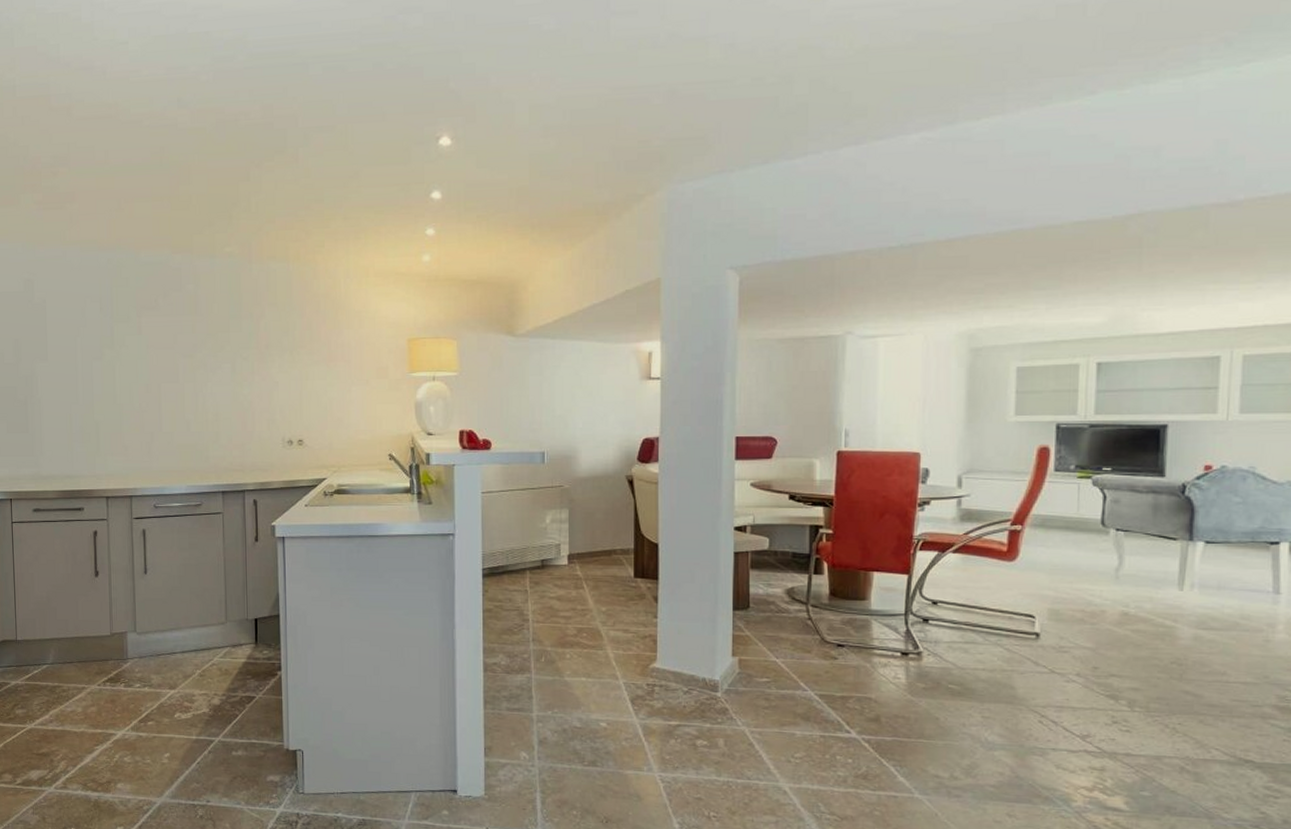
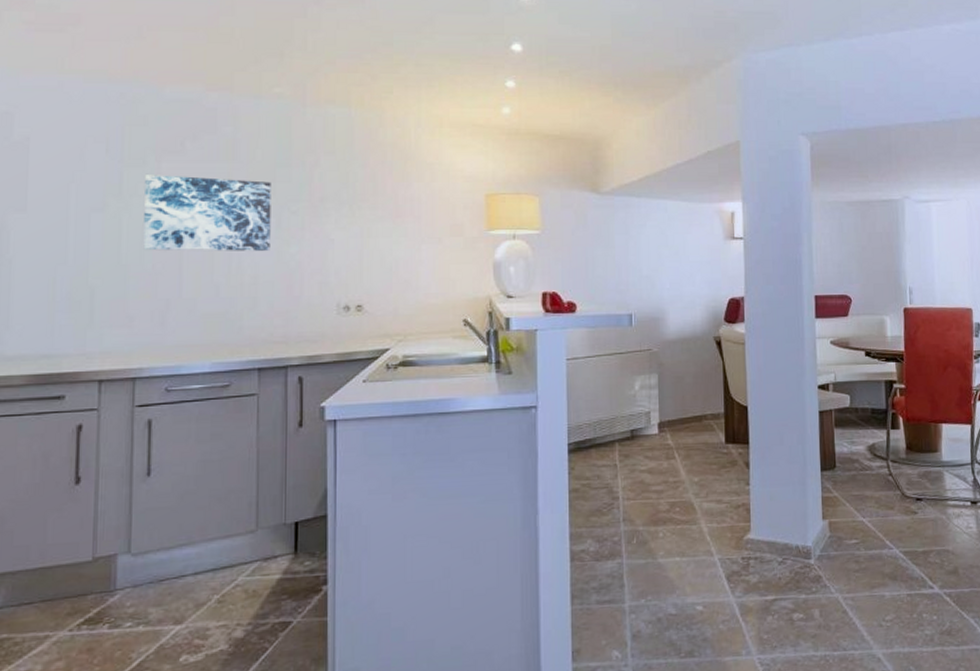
wall art: none [130,328,228,393] -> present [143,175,271,252]

